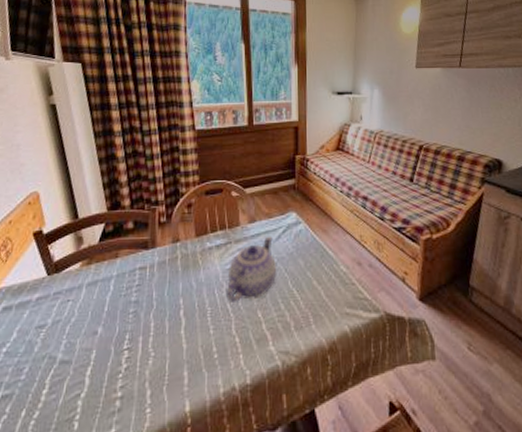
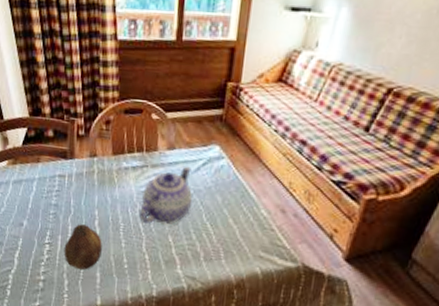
fruit: none [145,317,189,372] -> present [64,224,102,270]

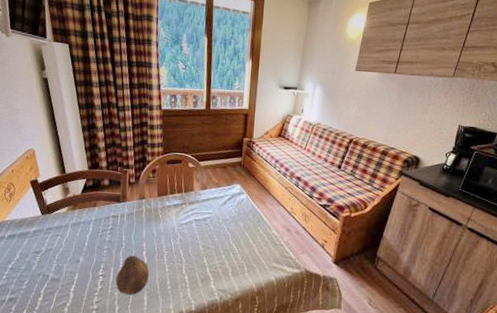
teapot: present [139,166,193,225] -> none [180,201,222,250]

